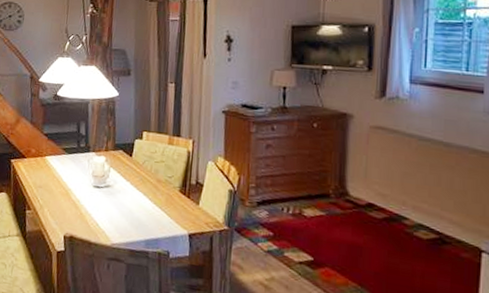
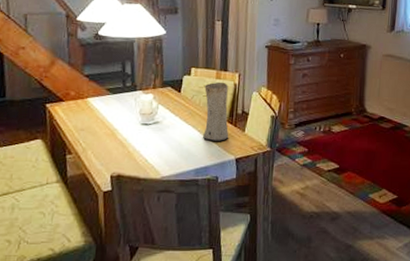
vase: none [153,148,182,213] -> present [202,82,229,141]

